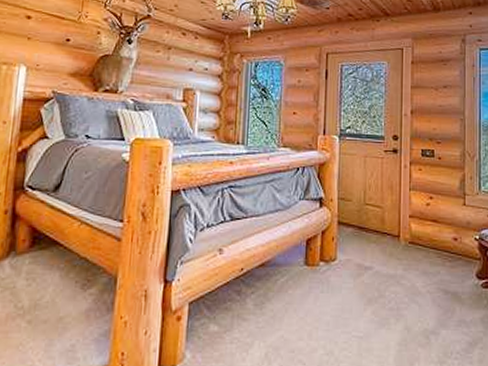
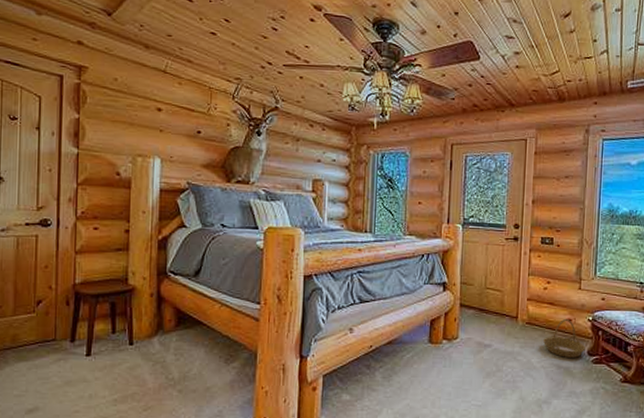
basket: none [428,237,473,281] -> present [543,318,585,358]

